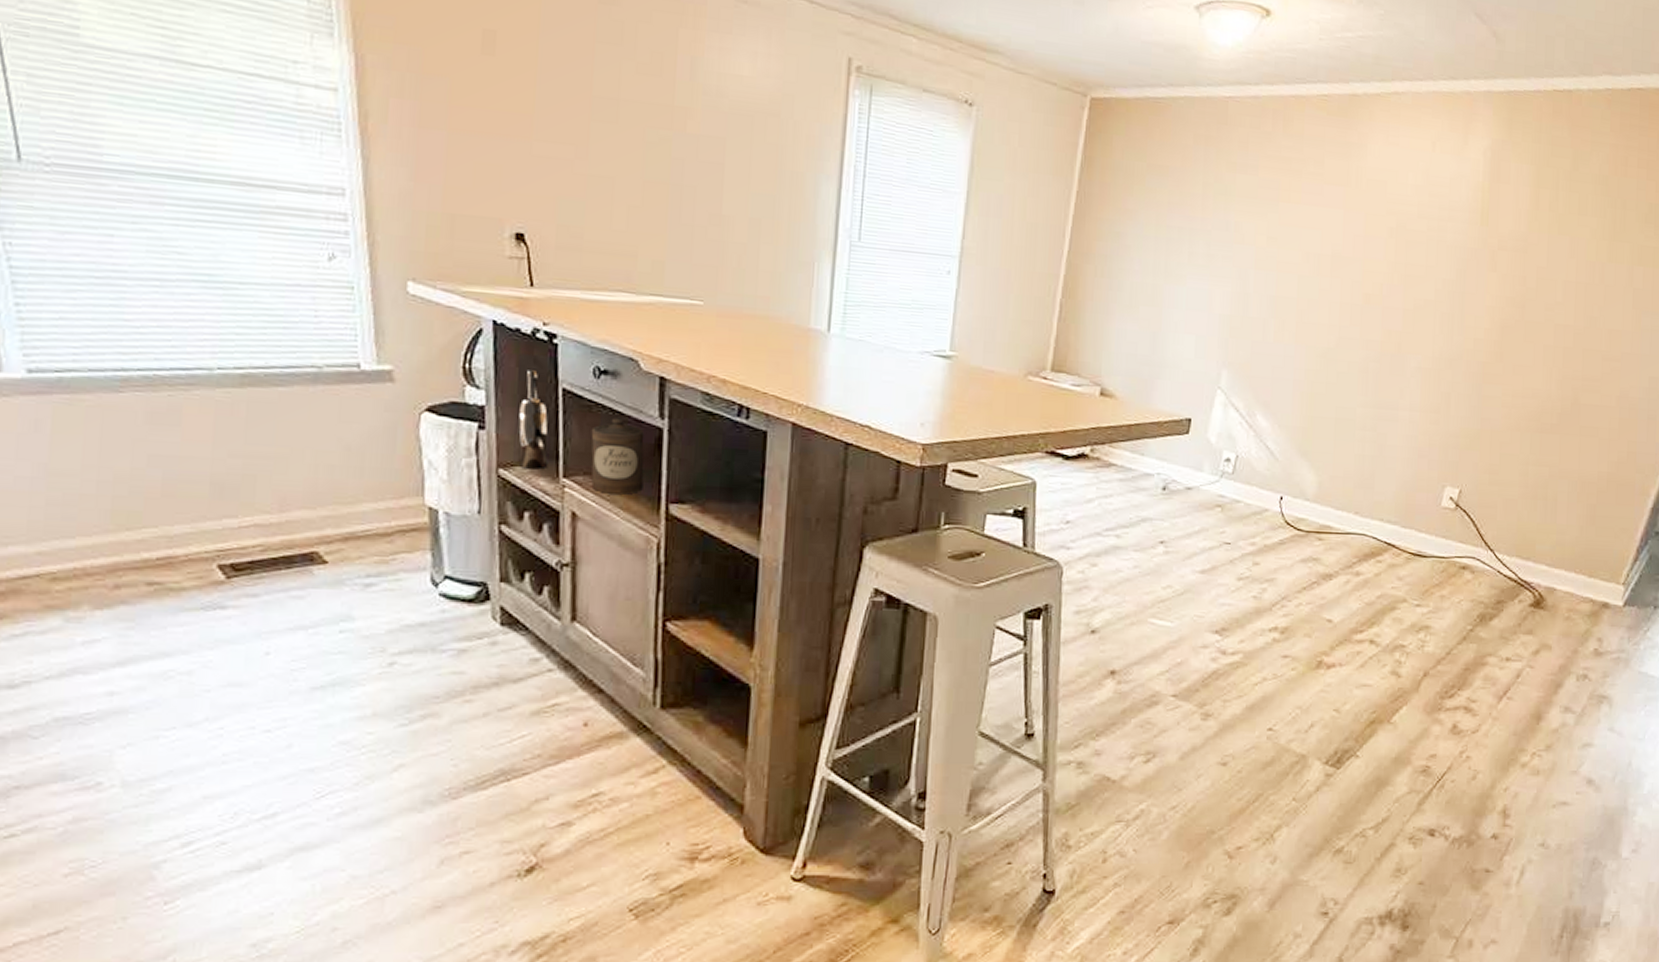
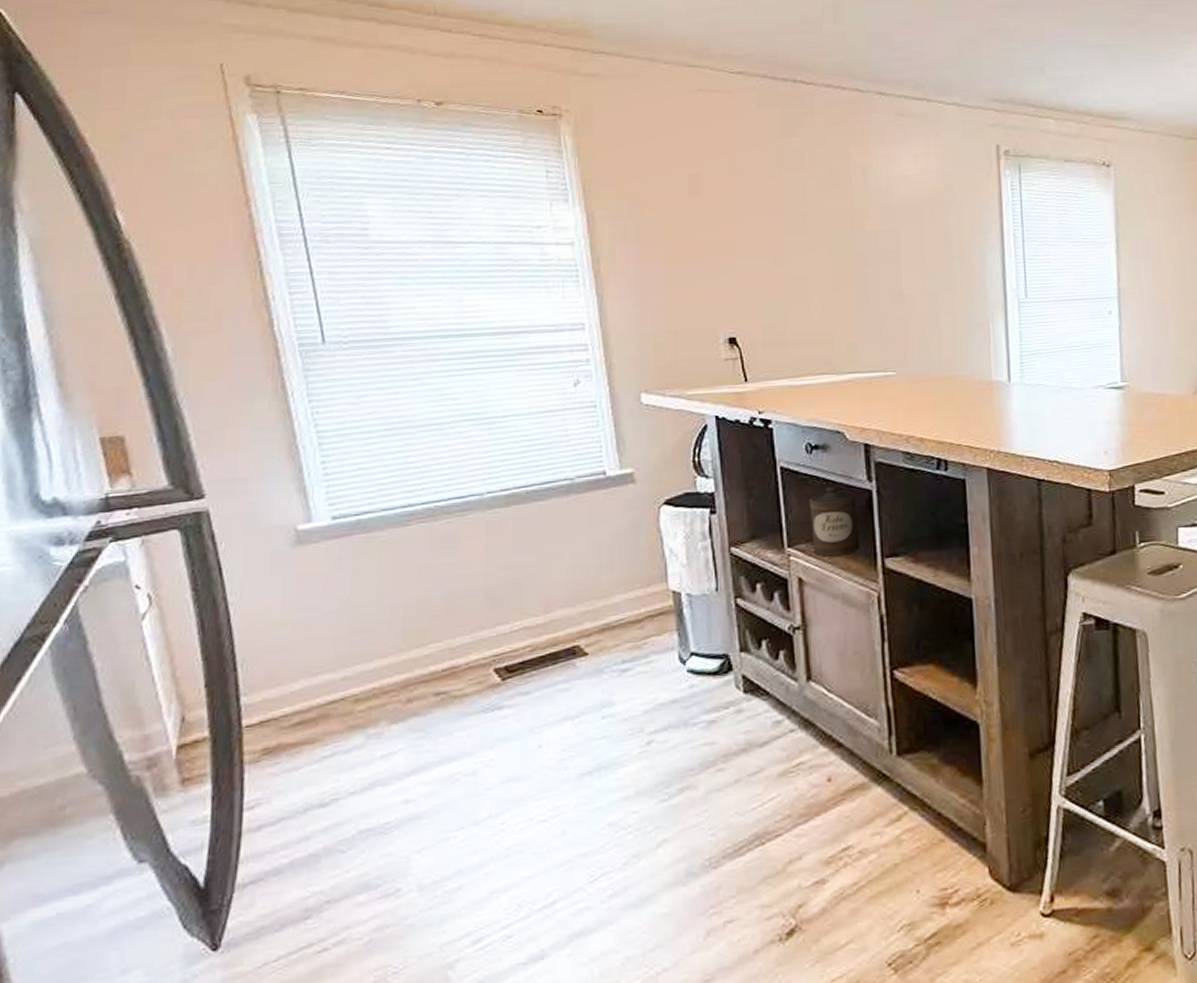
wine bottle: present [518,370,548,470] -> none [743,454,774,544]

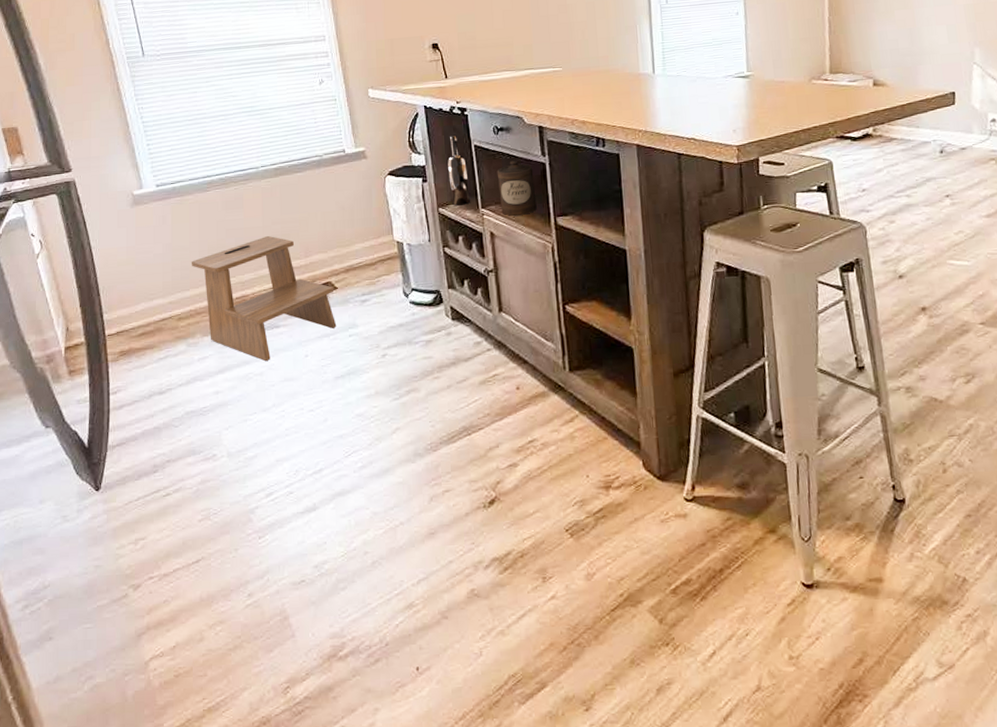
step stool: none [377,585,585,756] -> present [191,236,337,362]
wine bottle: none [743,454,774,544] -> present [447,135,471,206]

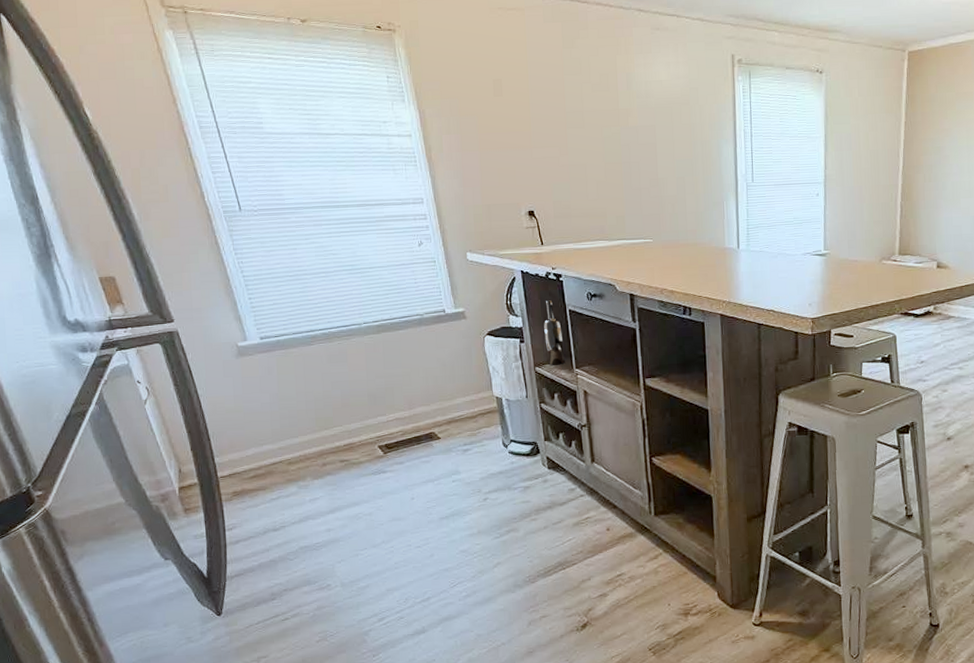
step stool: present [191,236,337,362] -> none [298,389,441,503]
canister: present [497,160,537,216] -> none [590,325,627,376]

